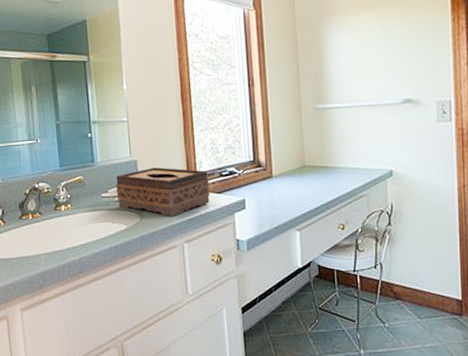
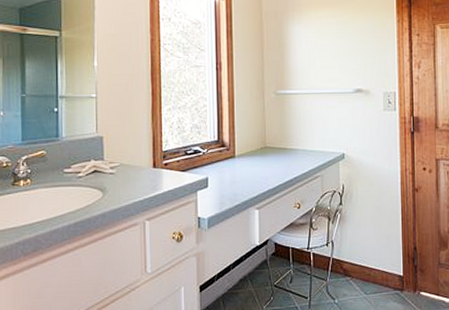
tissue box: present [116,167,210,217] -> none [80,144,175,194]

